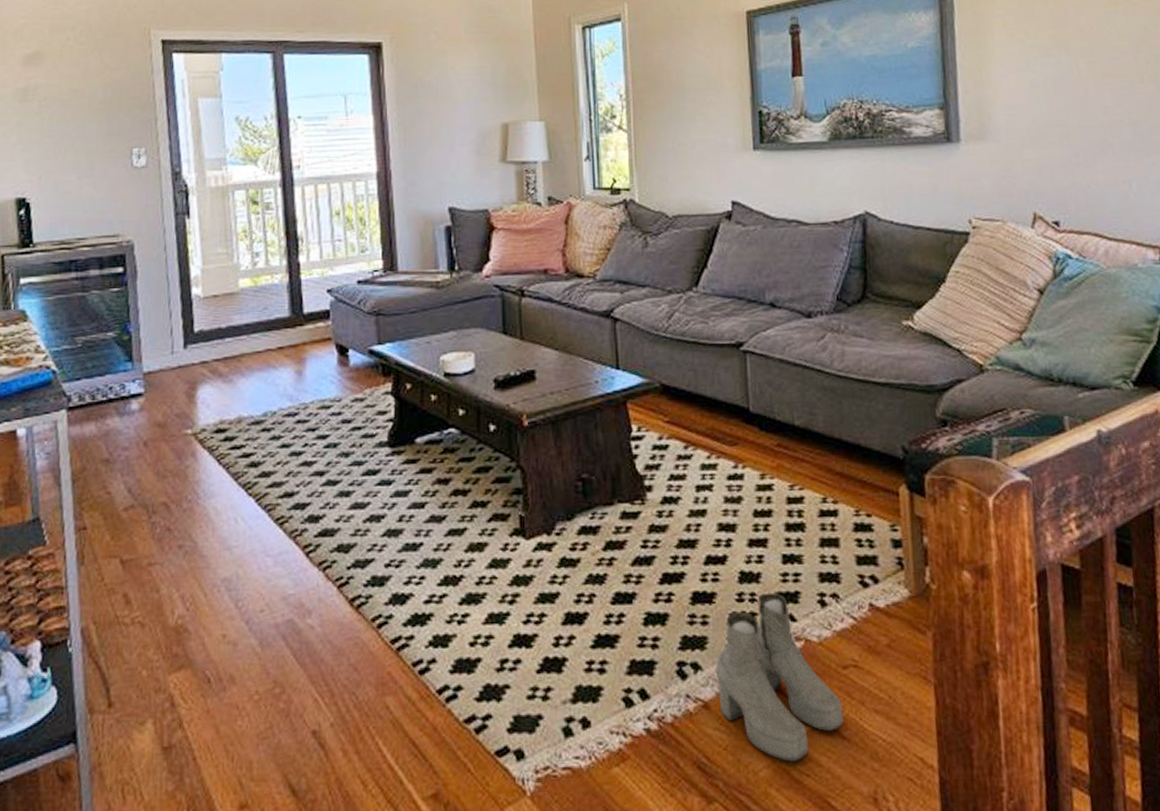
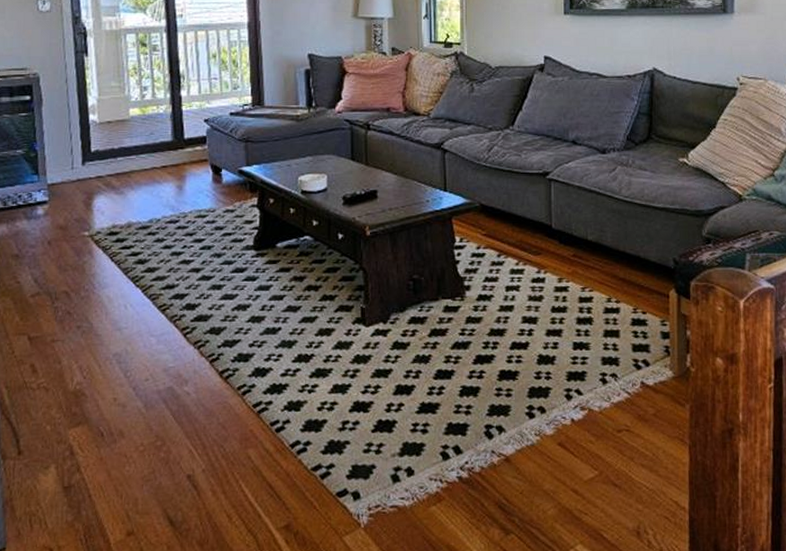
boots: present [716,592,844,762] -> none [516,372,617,504]

